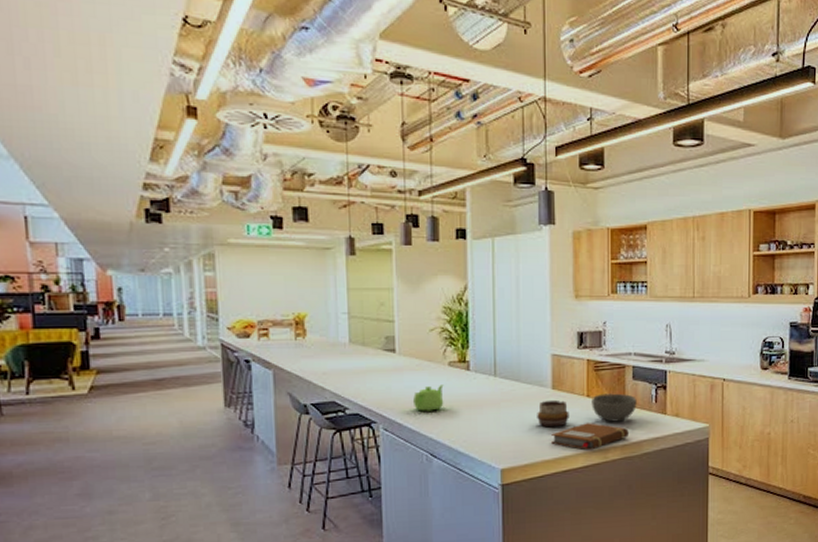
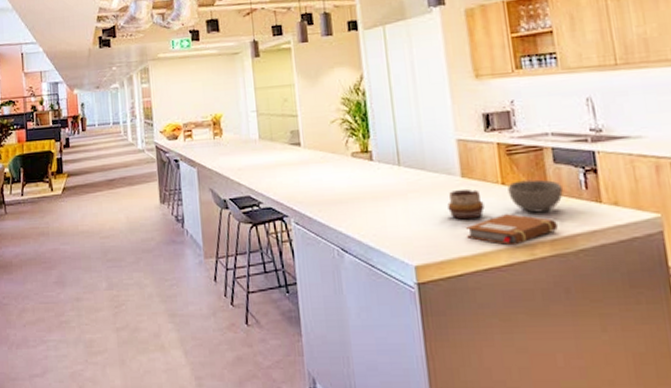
teapot: present [412,385,444,411] -> none [320,176,351,204]

